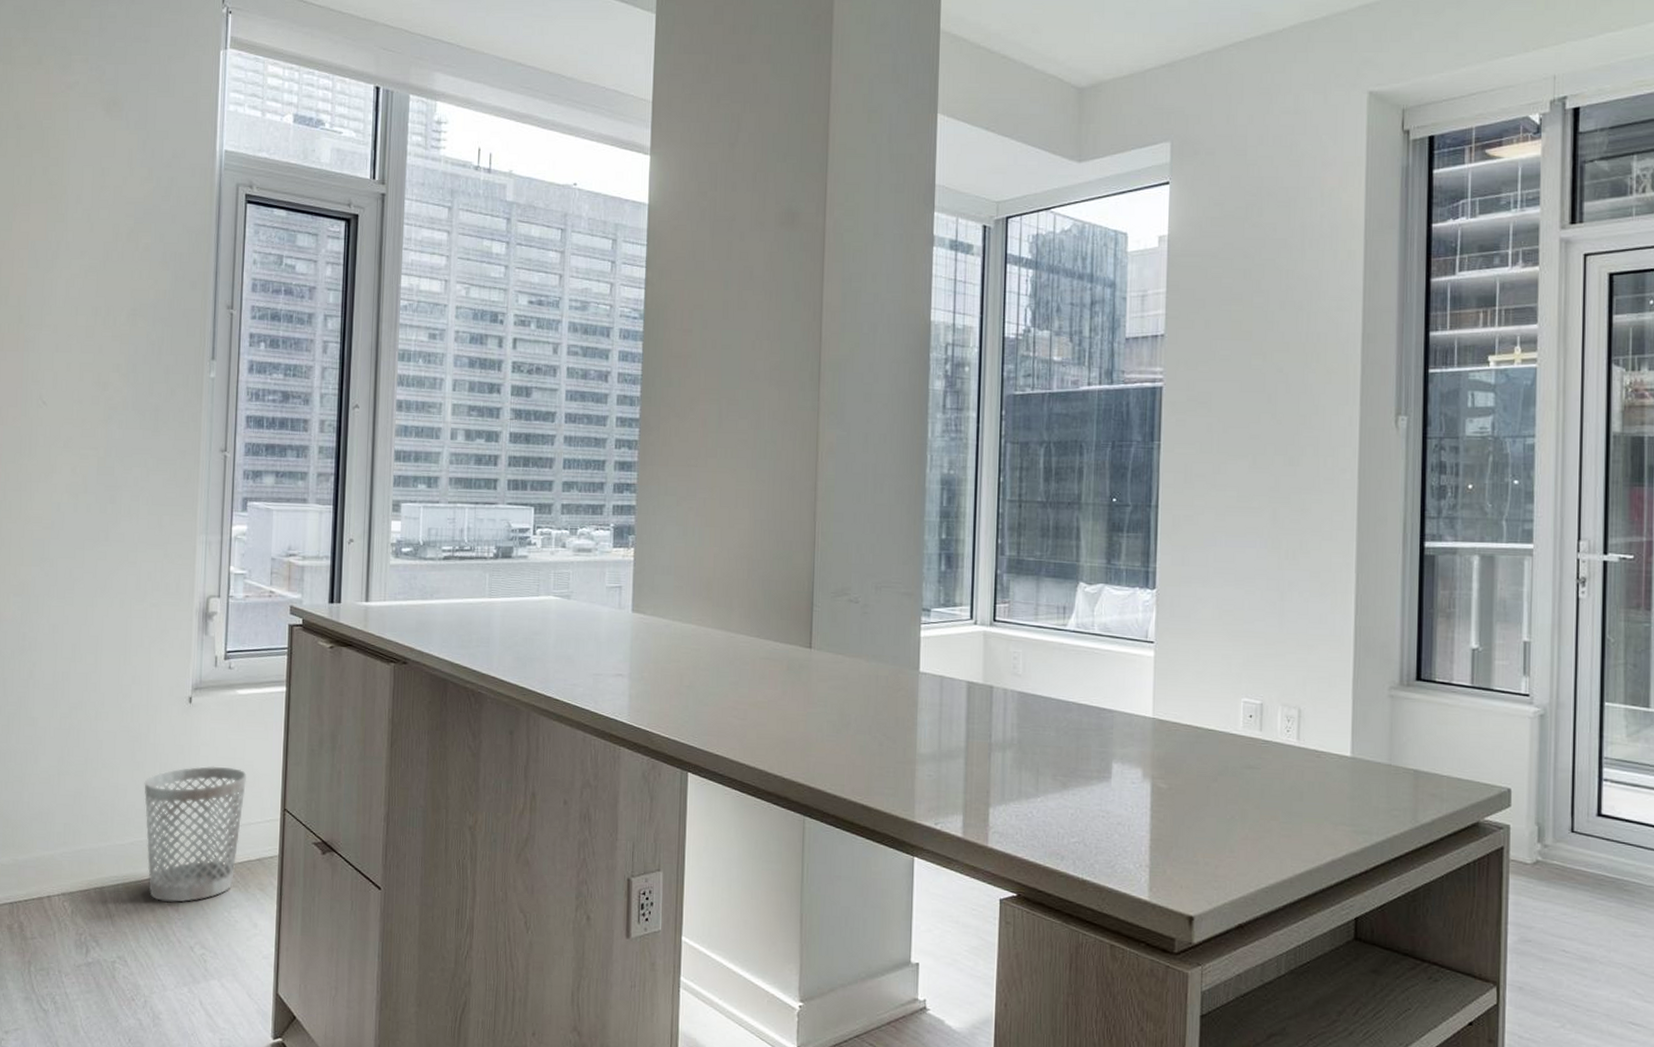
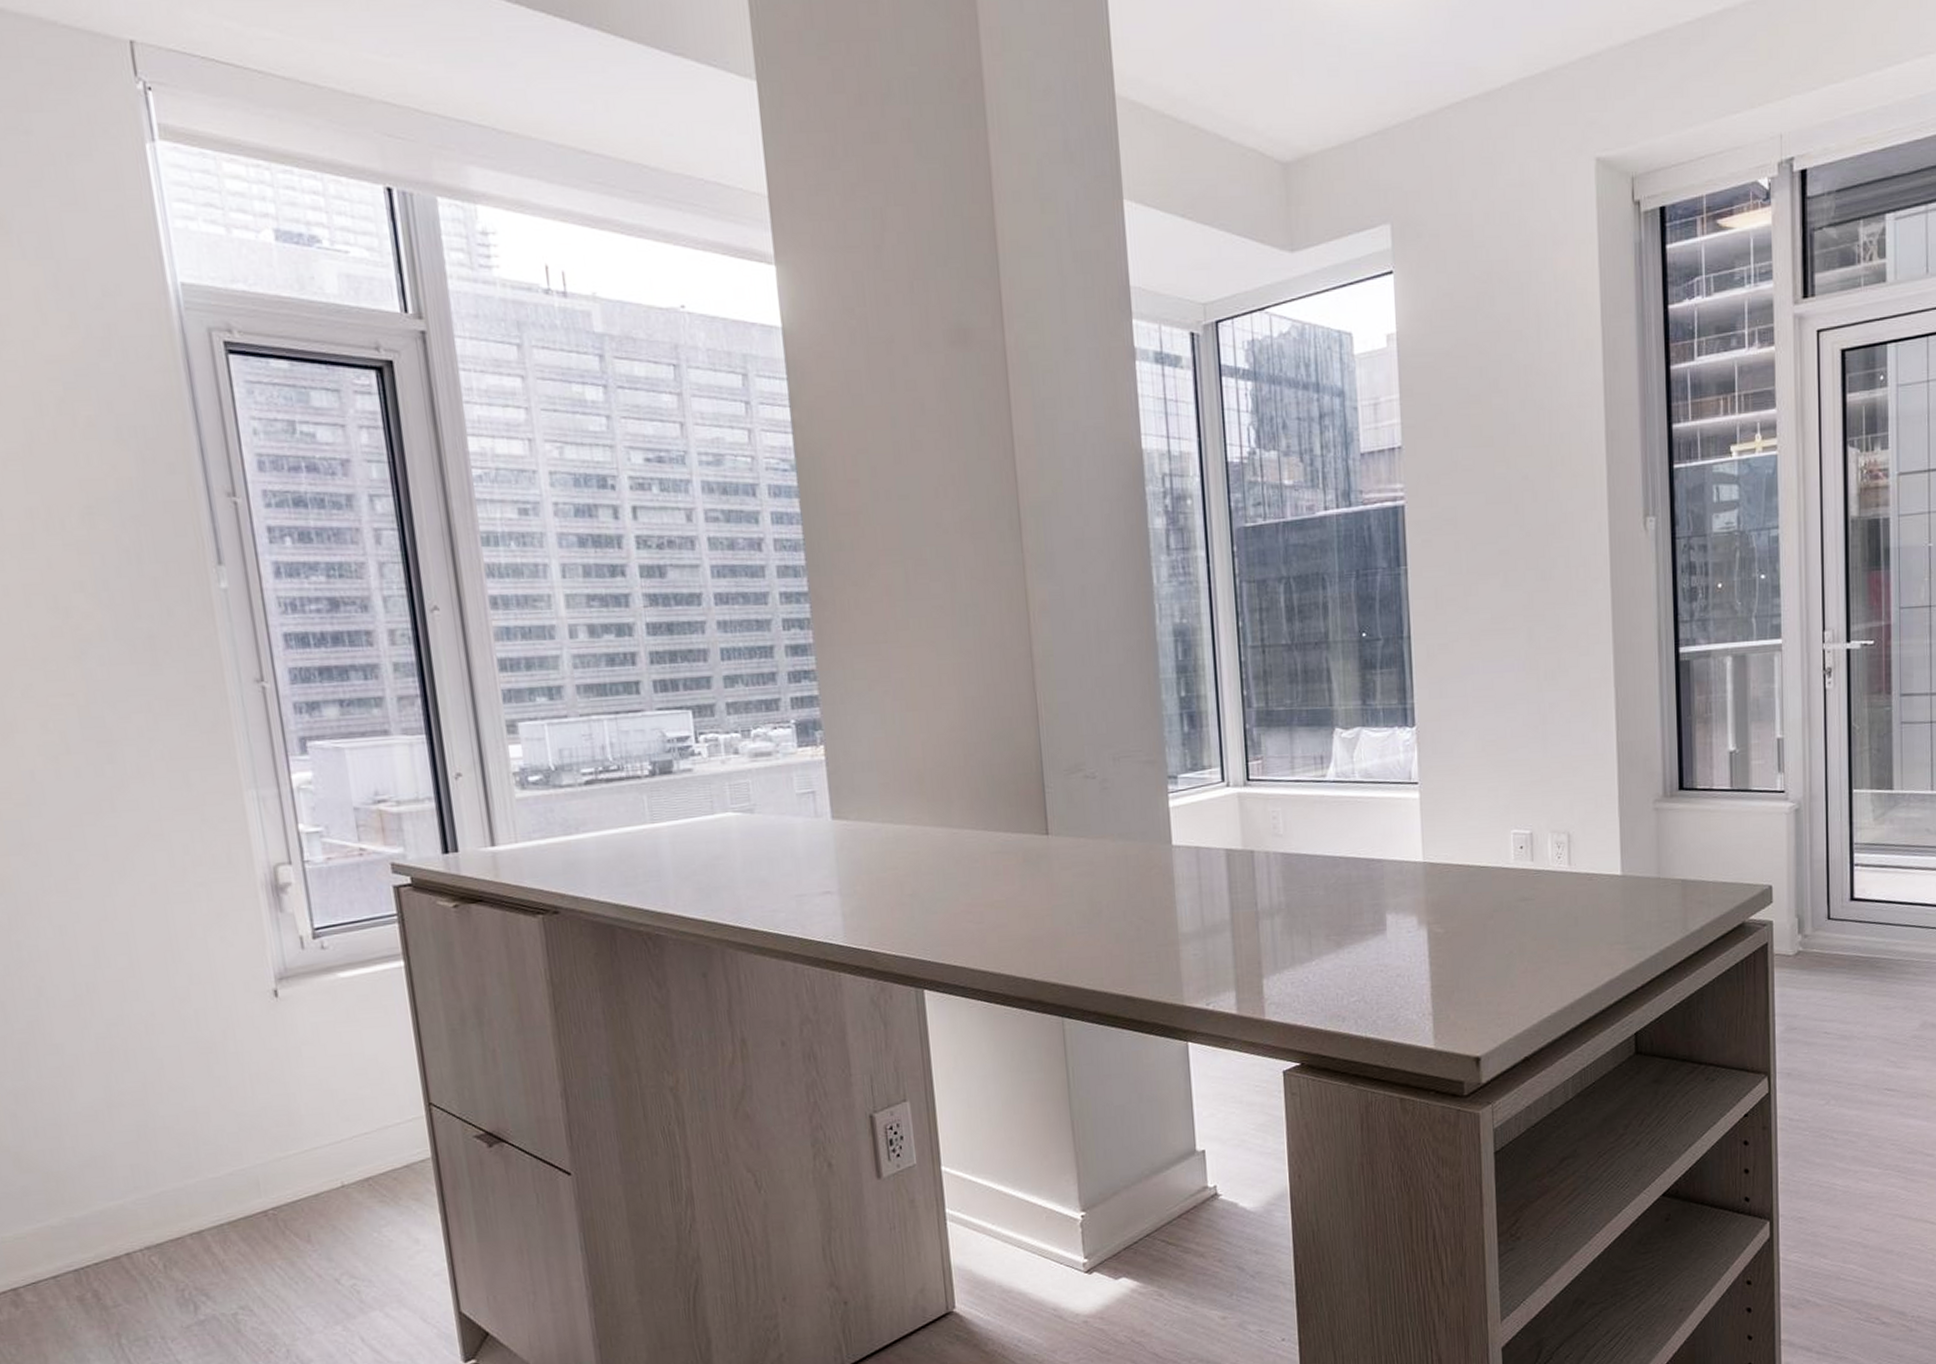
wastebasket: present [144,766,247,903] -> none [232,1065,378,1235]

